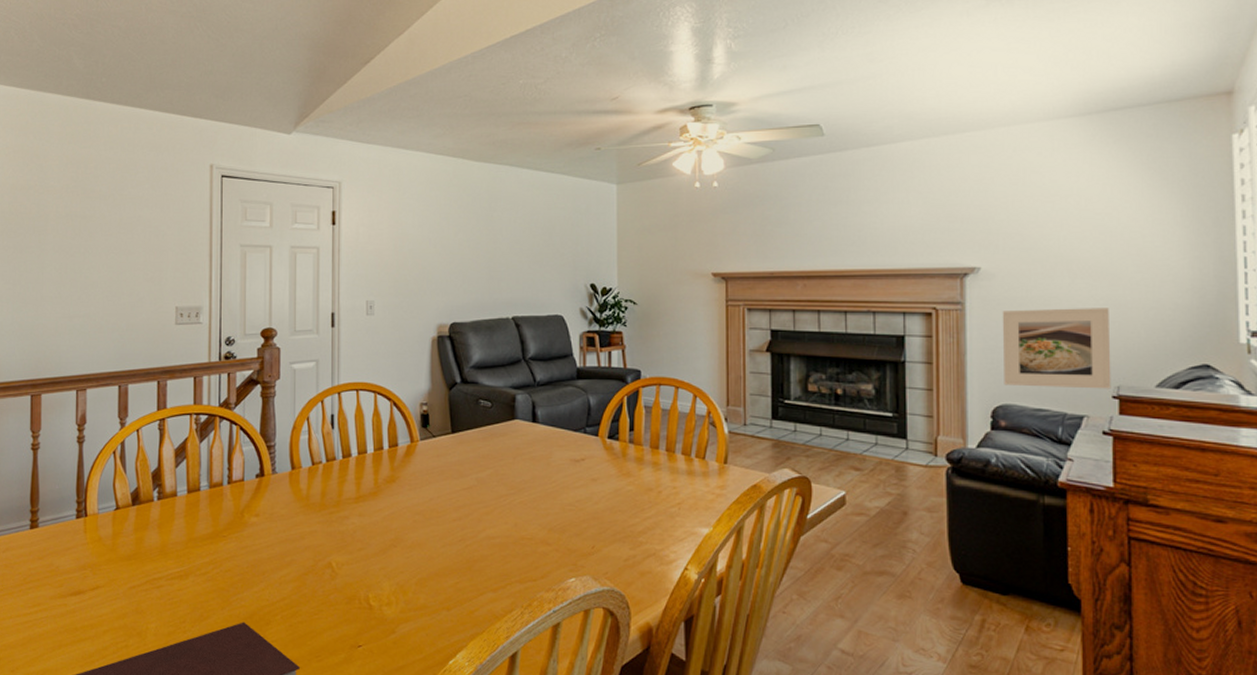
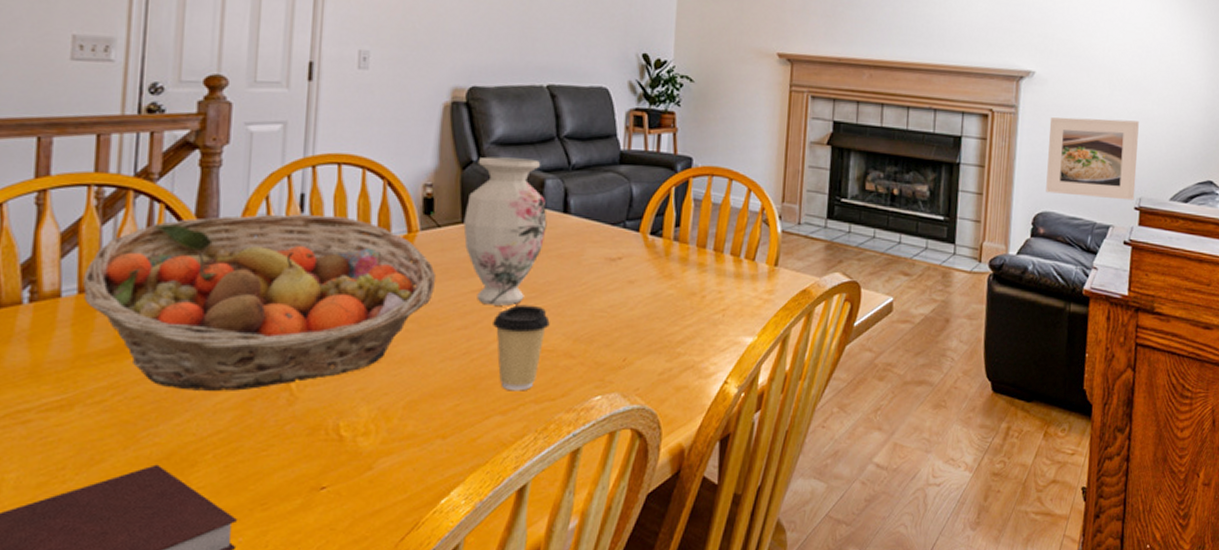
fruit basket: none [190,430,435,567] -> present [83,214,437,391]
vase: none [453,378,520,501] -> present [463,156,547,306]
coffee cup: none [481,500,527,573] -> present [493,304,550,391]

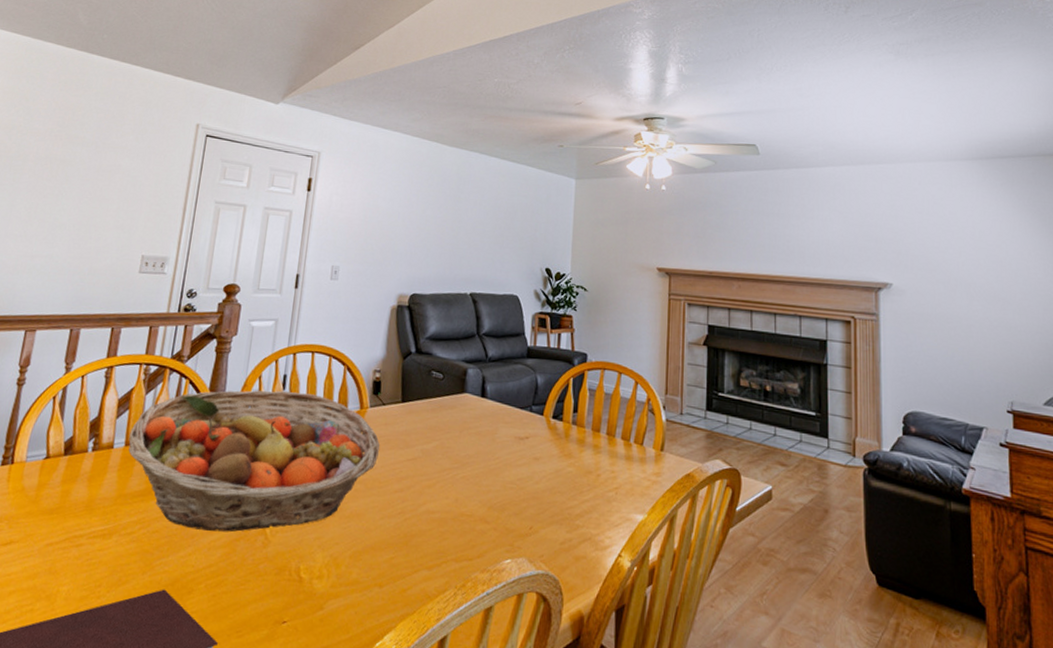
vase: present [463,156,547,306] -> none [402,349,468,474]
coffee cup: present [493,304,550,391] -> none [423,473,469,550]
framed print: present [1046,117,1139,201] -> none [911,324,1006,404]

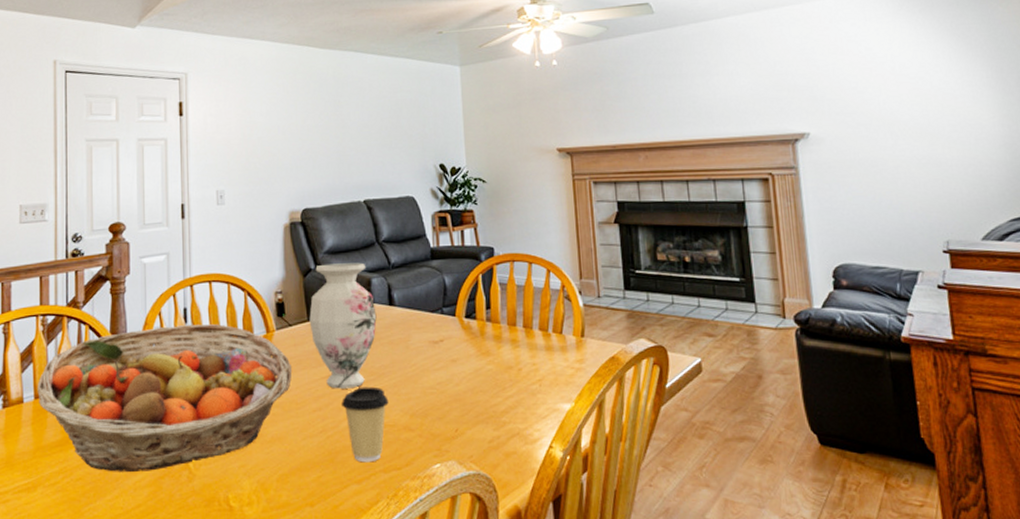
vase: none [402,349,468,474] -> present [309,262,377,389]
coffee cup: none [423,473,469,550] -> present [342,386,389,463]

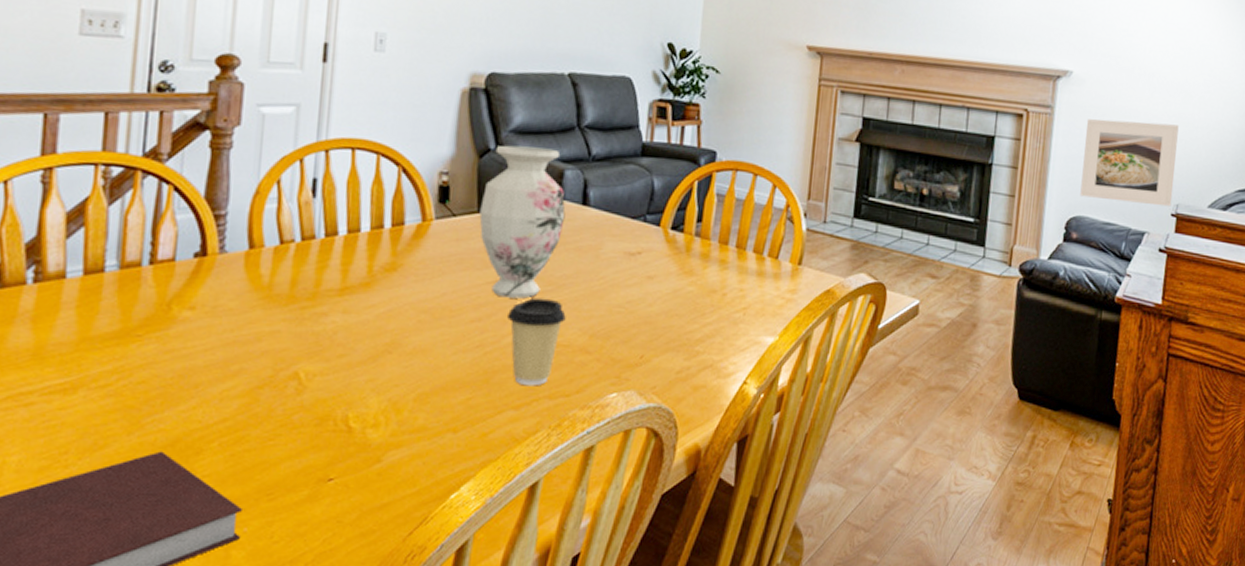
fruit basket: present [37,324,293,472] -> none [88,199,451,379]
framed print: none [833,166,941,246] -> present [1080,119,1179,207]

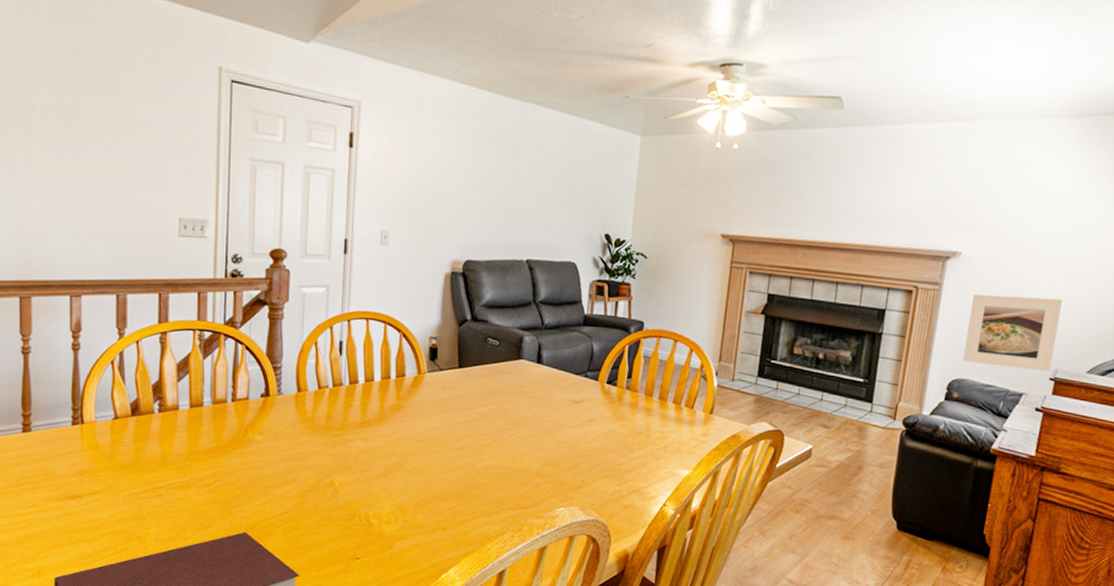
vase: present [479,145,566,299] -> none [459,316,524,434]
coffee cup: present [508,297,566,386] -> none [481,433,525,500]

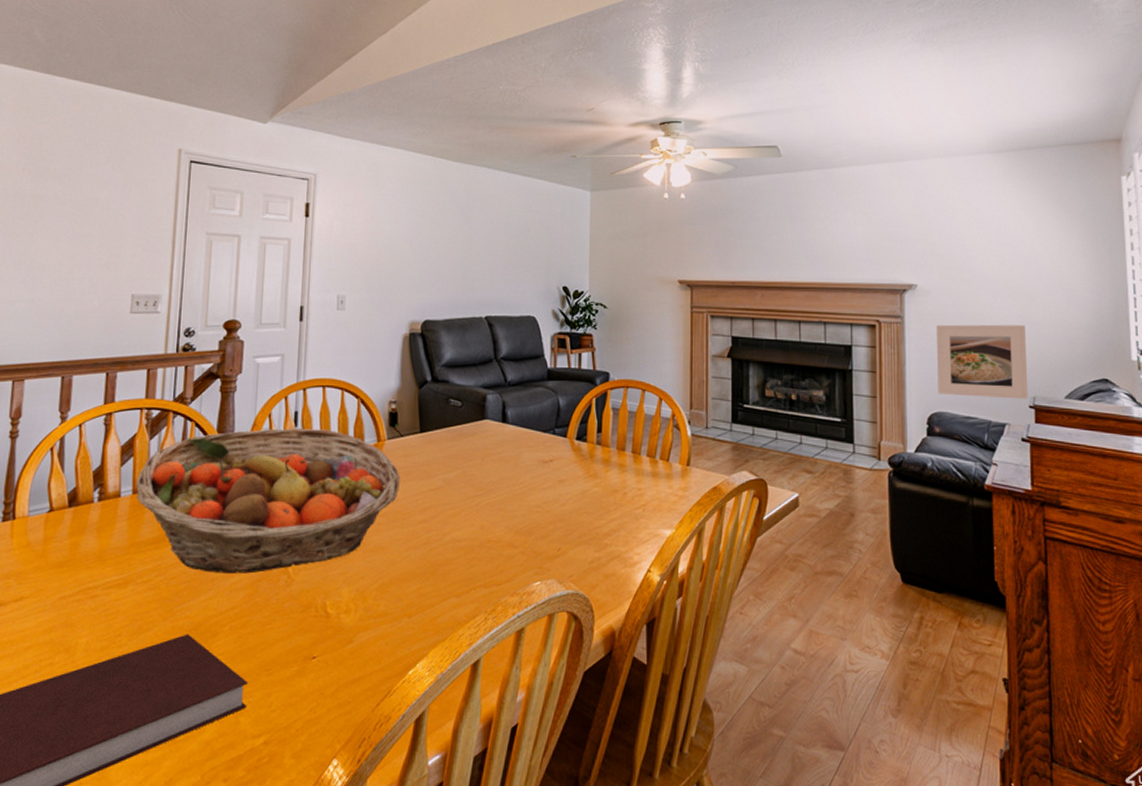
fruit basket: none [193,356,439,484] -> present [136,428,401,574]

